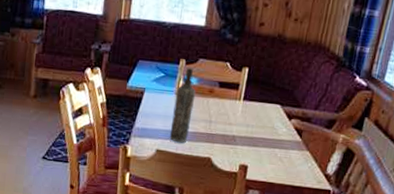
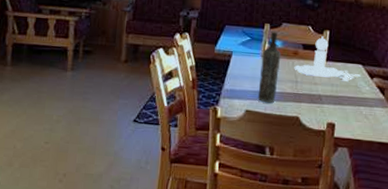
candlestick: none [208,73,279,122] -> present [294,36,362,81]

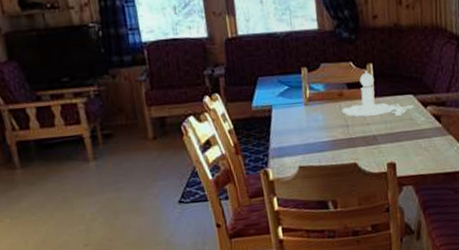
bottle: present [257,31,281,103] -> none [304,74,329,154]

